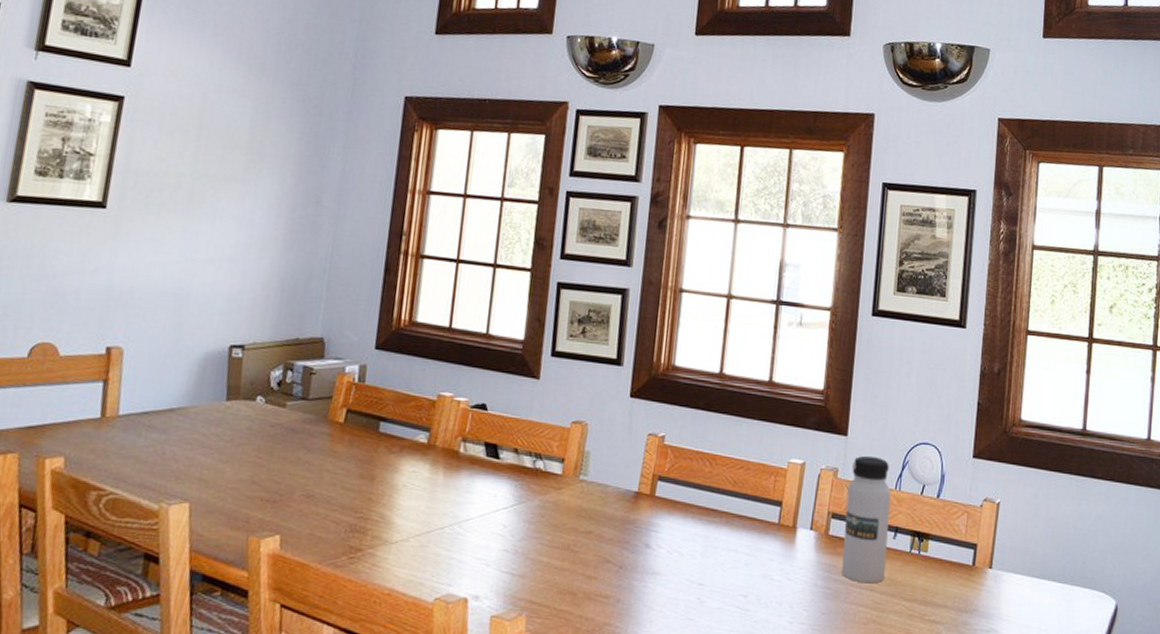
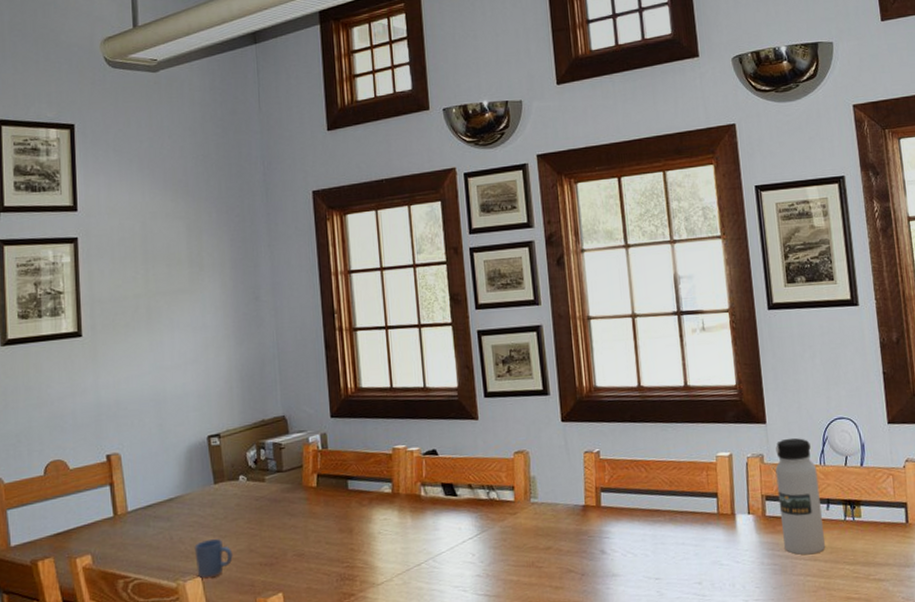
mug: none [185,462,232,506] -> present [194,539,233,579]

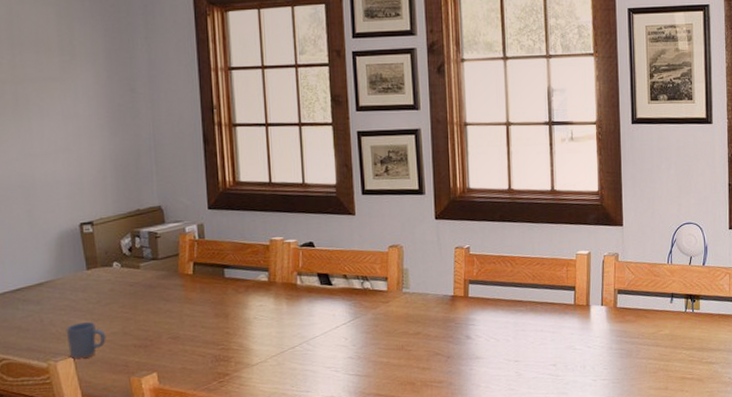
water bottle: present [775,437,826,555] -> none [628,239,667,342]

